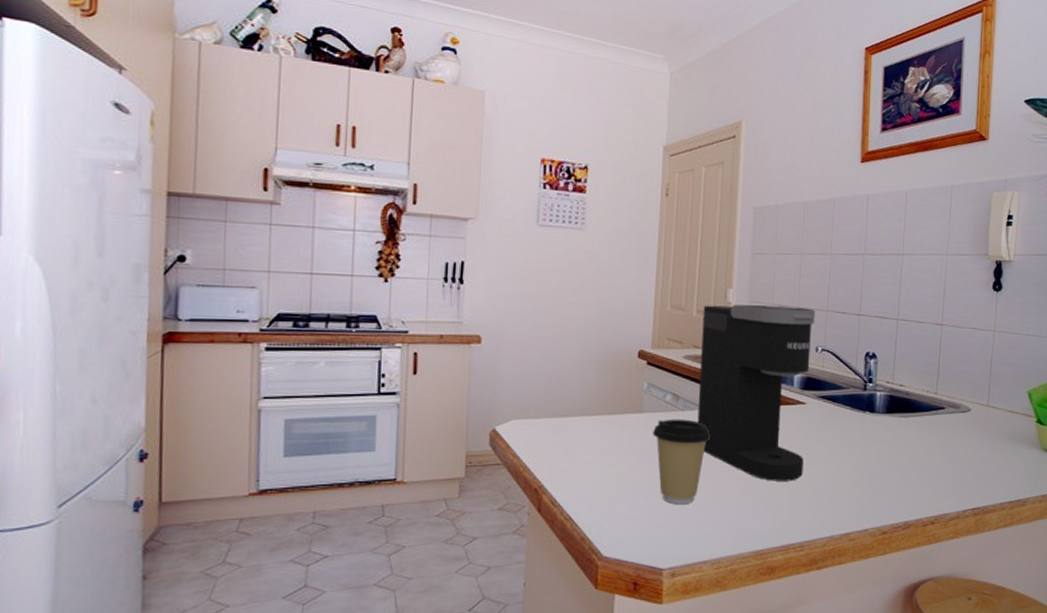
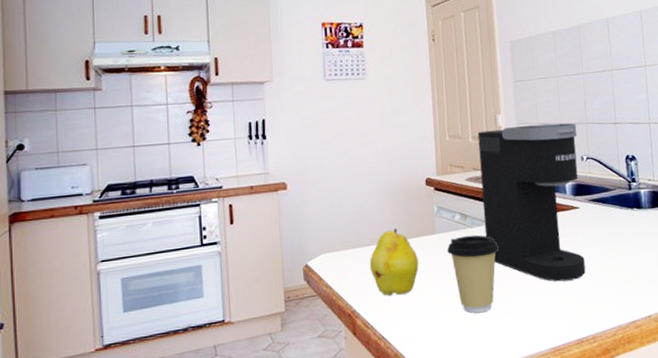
fruit: none [564,400,620,474] -> present [369,228,419,296]

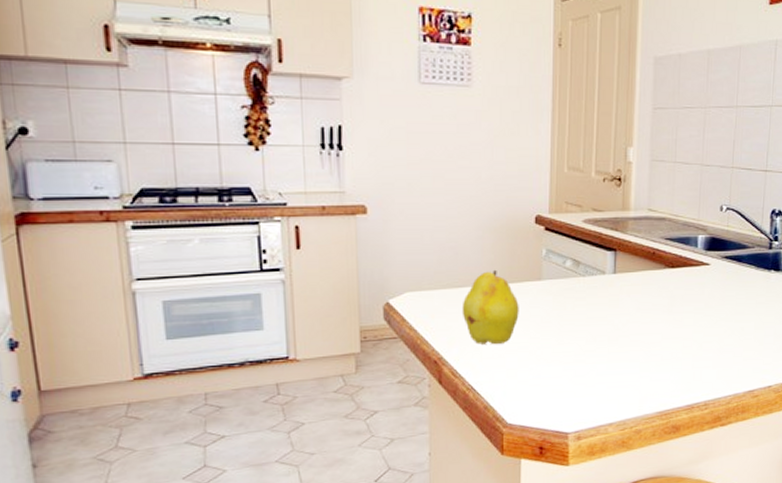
coffee cup: present [447,234,500,313] -> none [554,284,614,370]
coffee maker: present [477,123,586,282] -> none [599,163,720,343]

